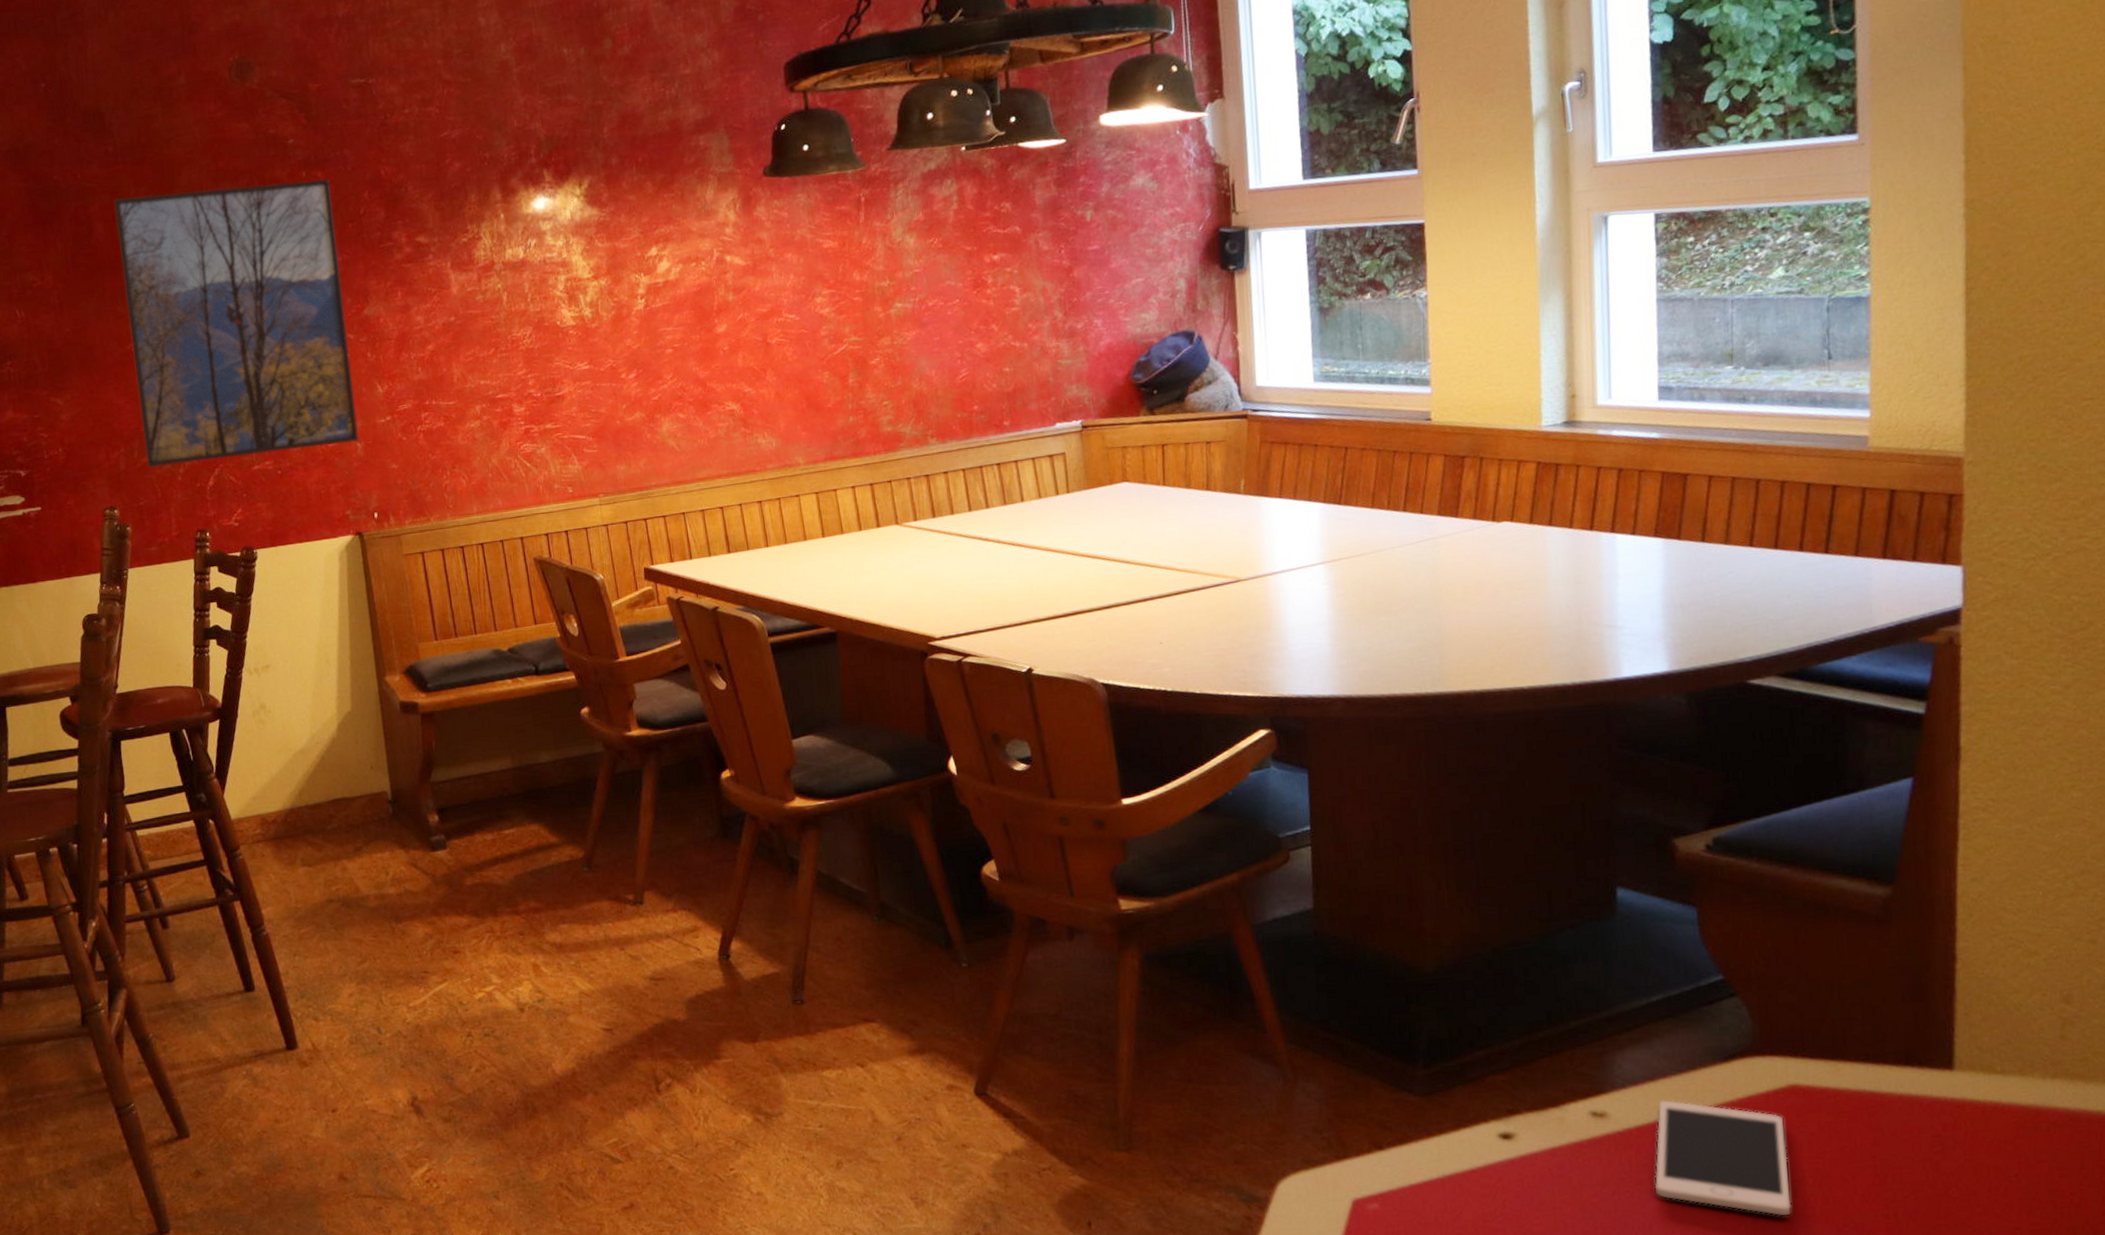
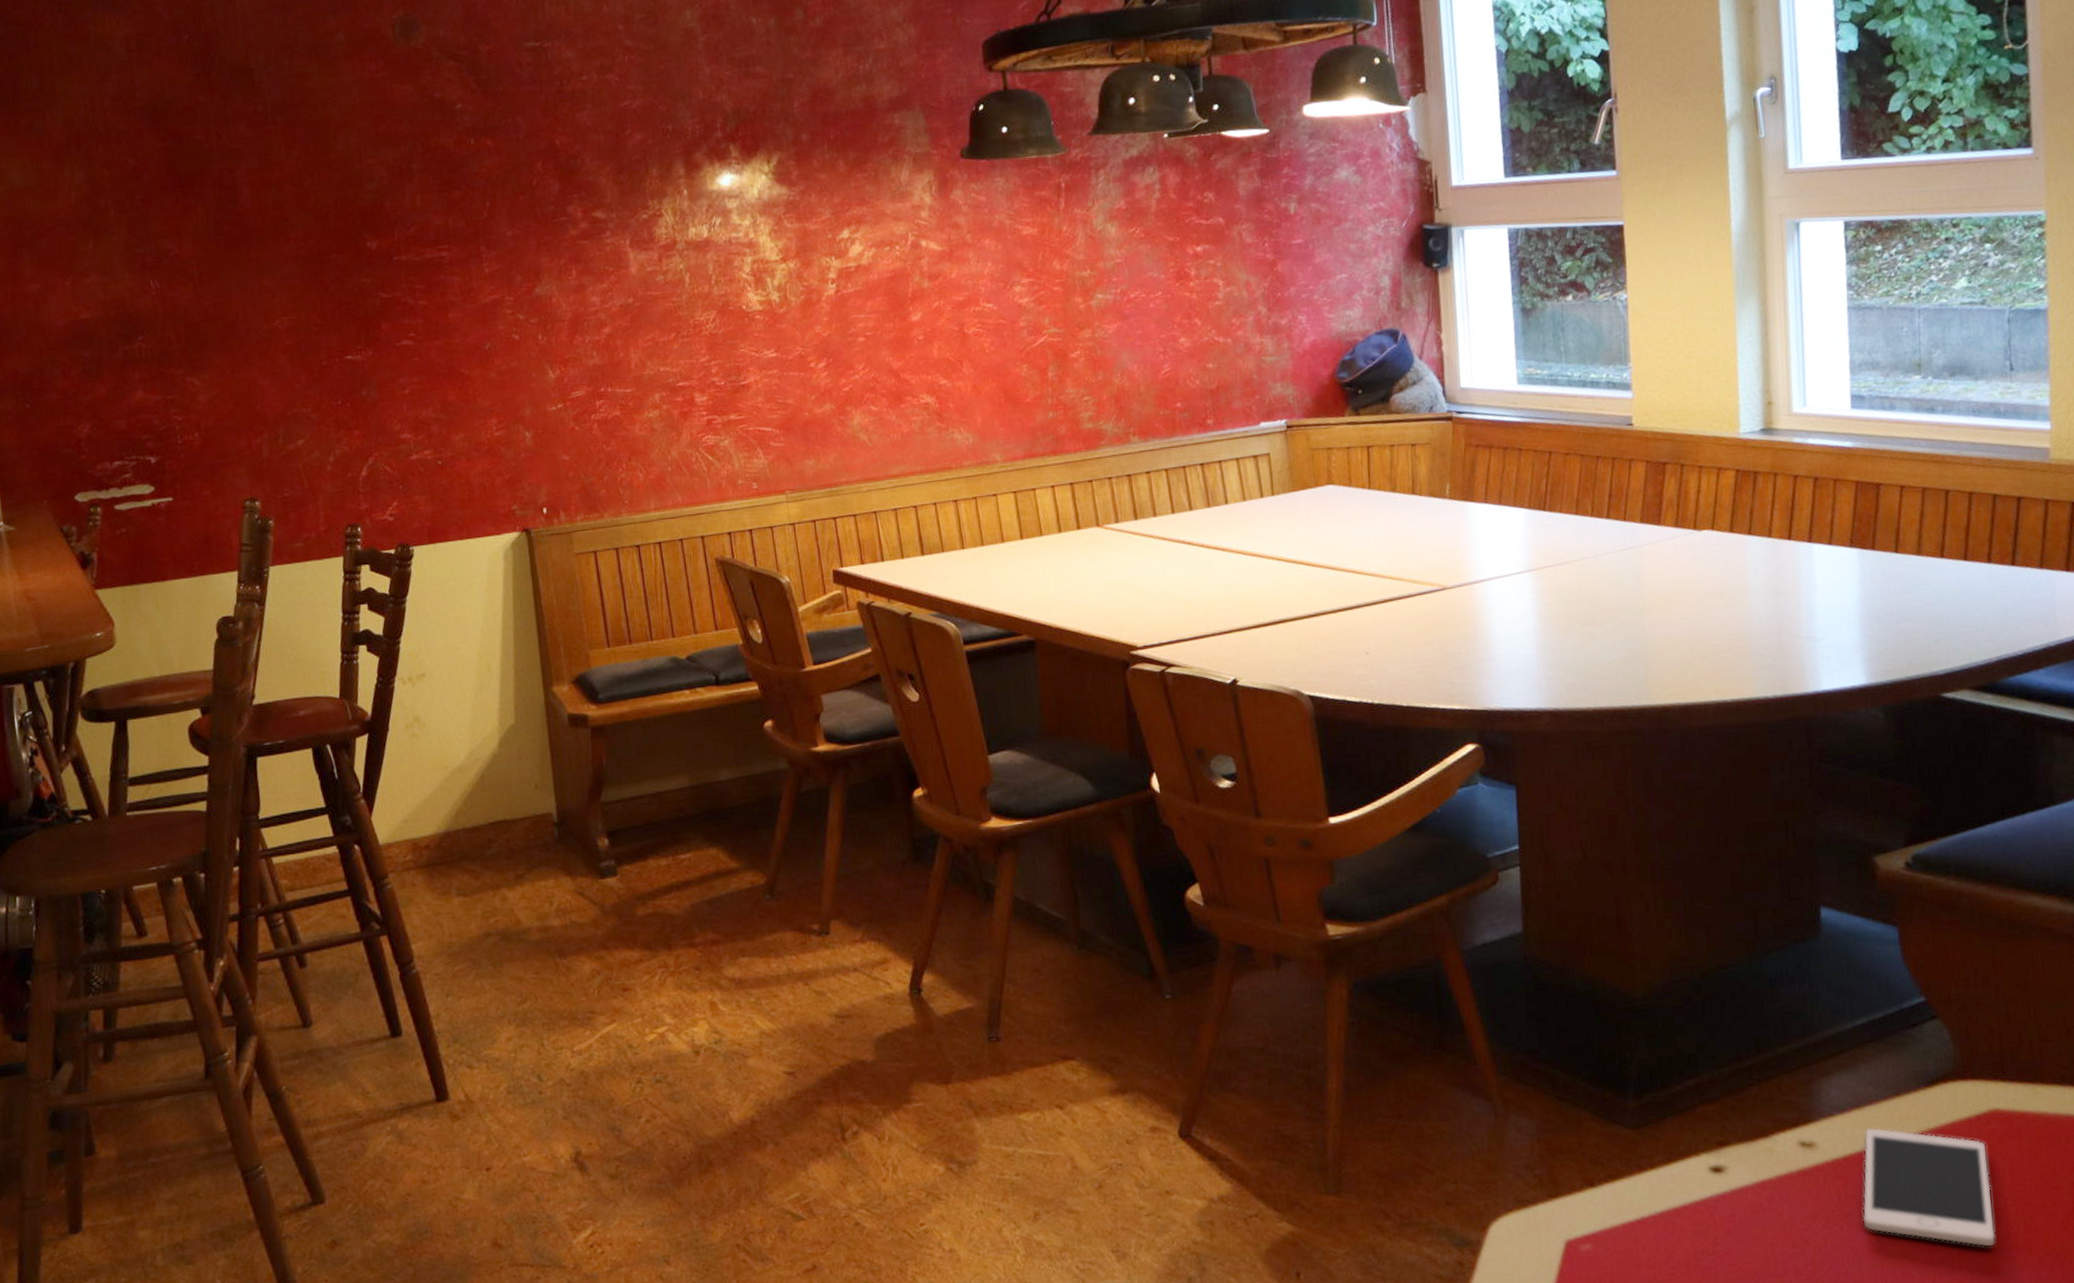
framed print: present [113,179,360,467] -> none [262,148,529,455]

